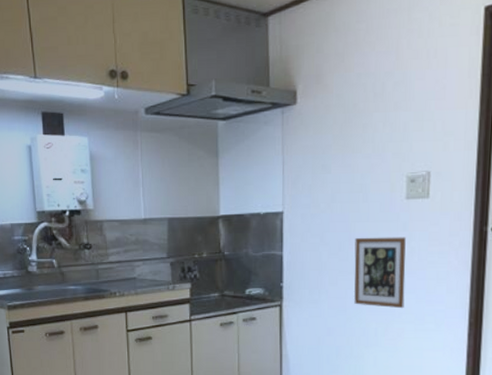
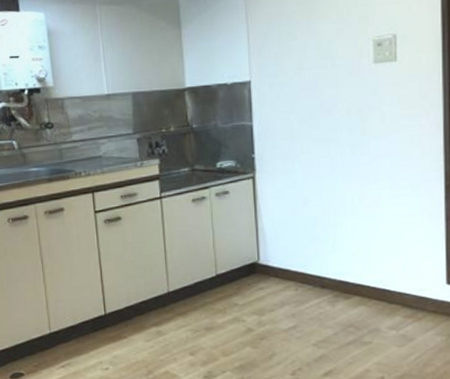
picture frame: present [354,237,406,309] -> none [325,101,379,175]

